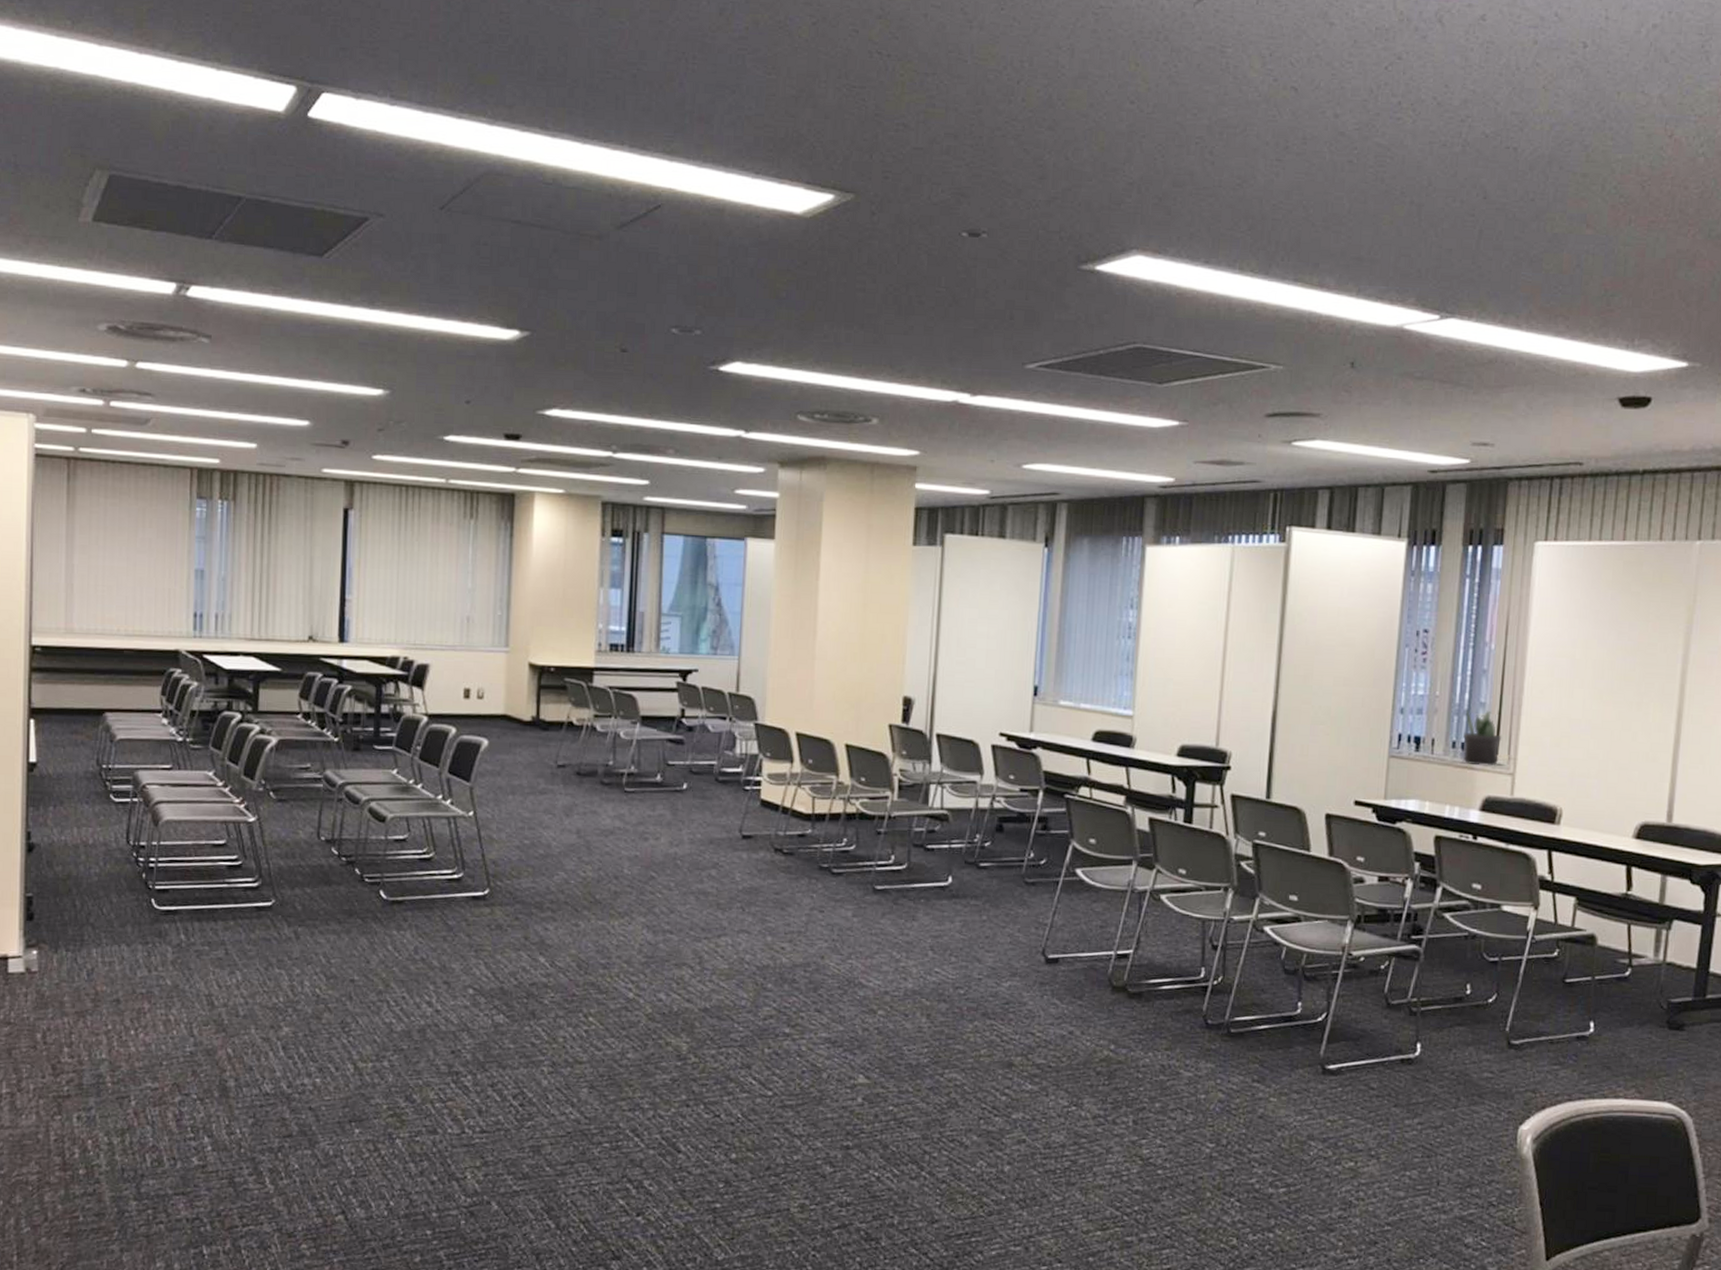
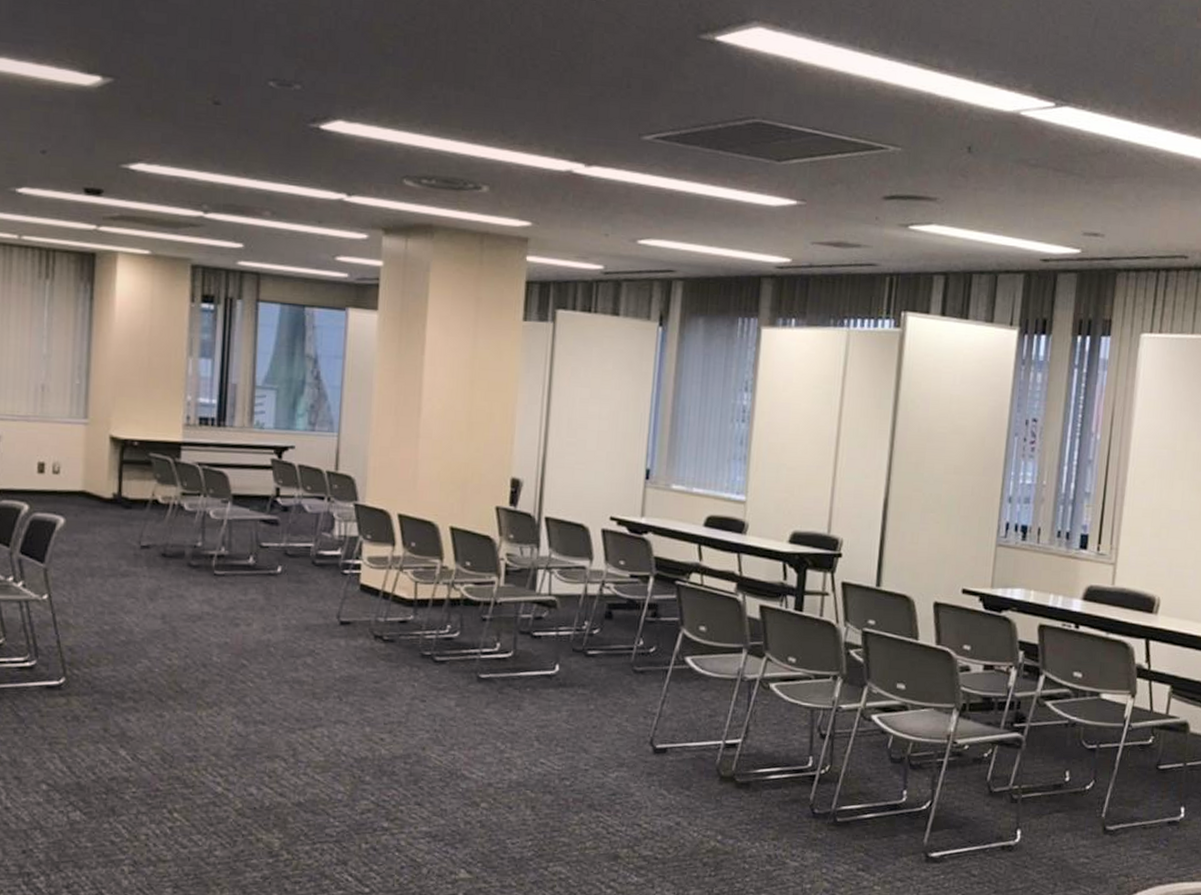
planter: present [1463,708,1502,767] -> none [1067,498,1105,556]

